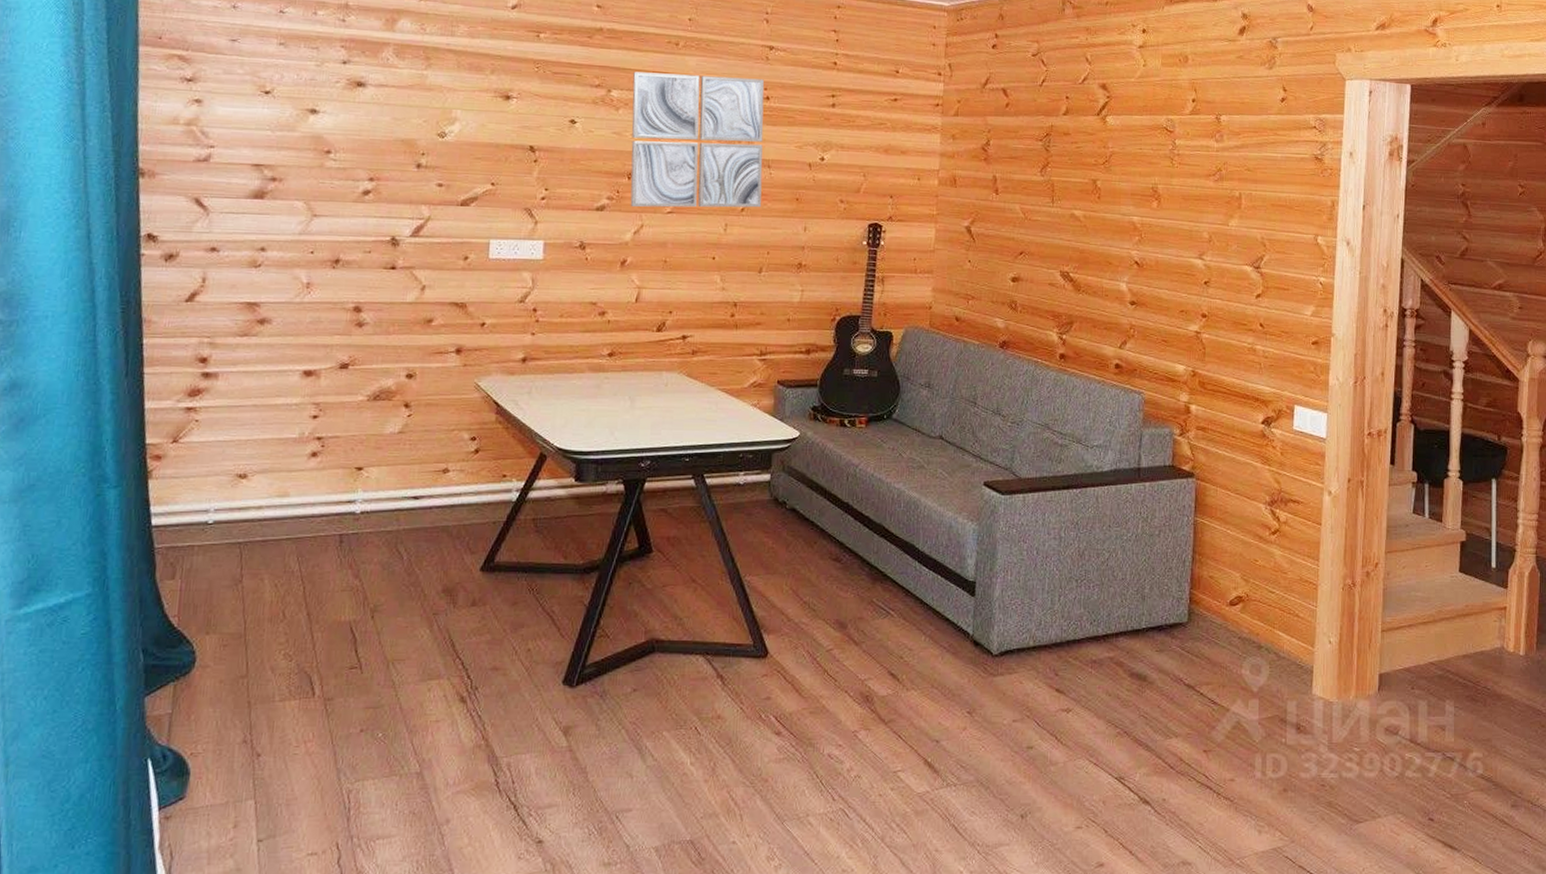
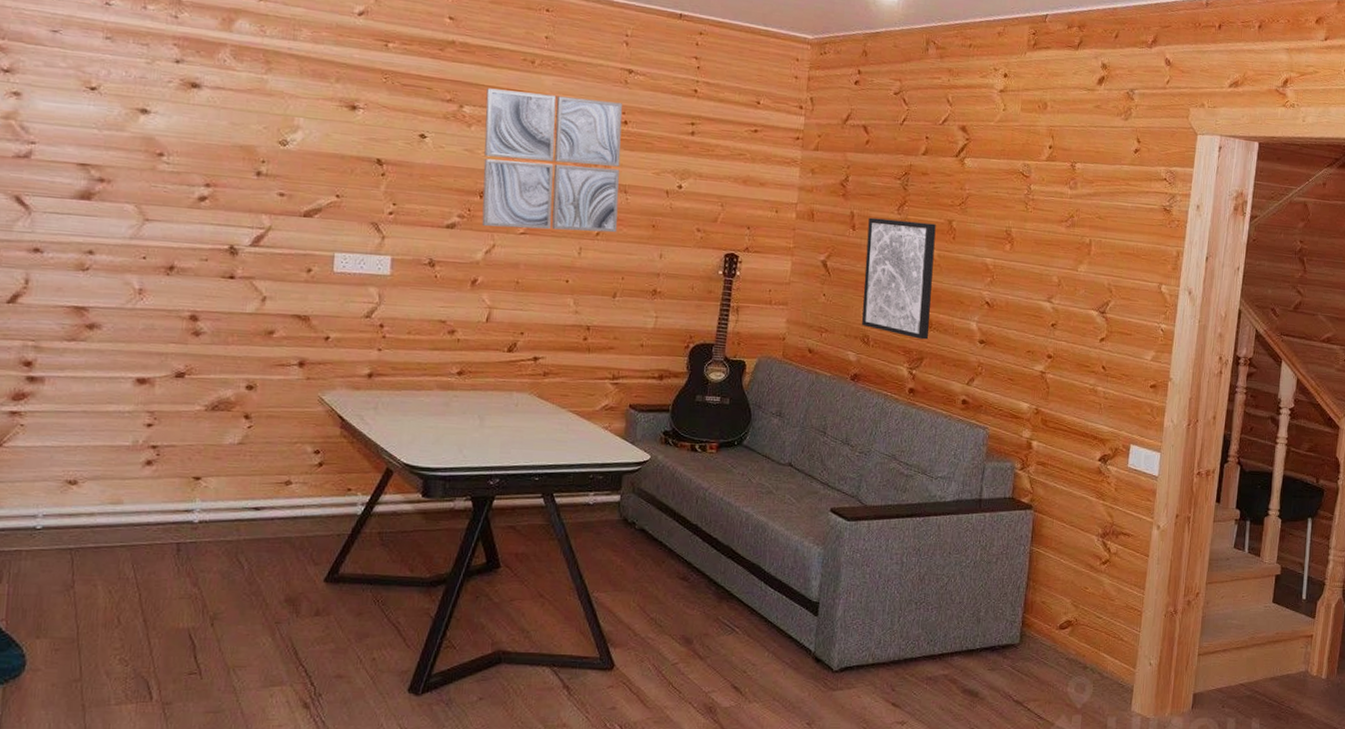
wall art: none [1008,180,1080,303] -> present [862,217,936,340]

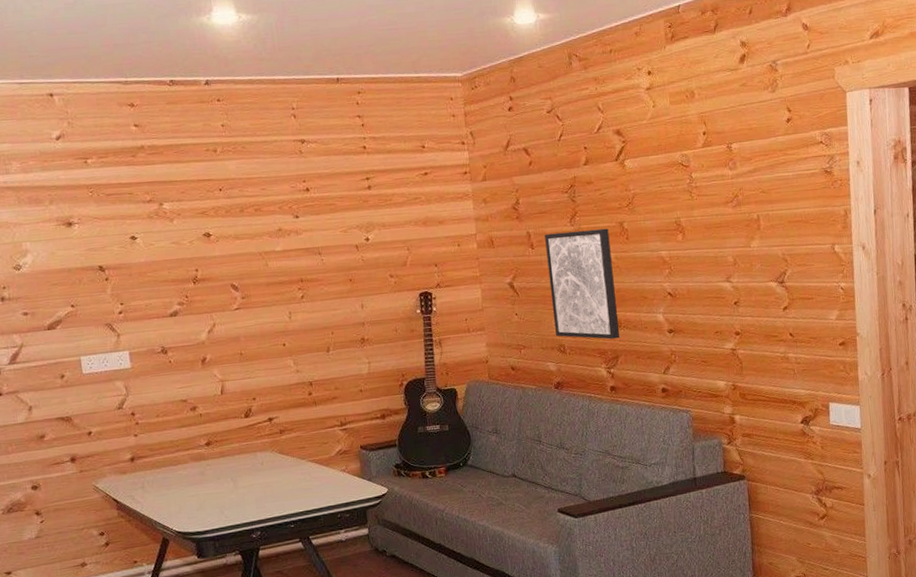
wall art: present [481,88,623,233] -> none [180,172,319,309]

